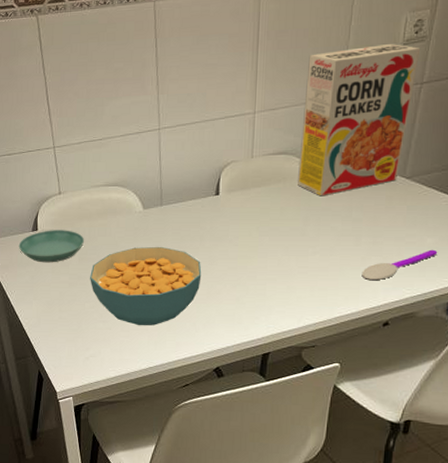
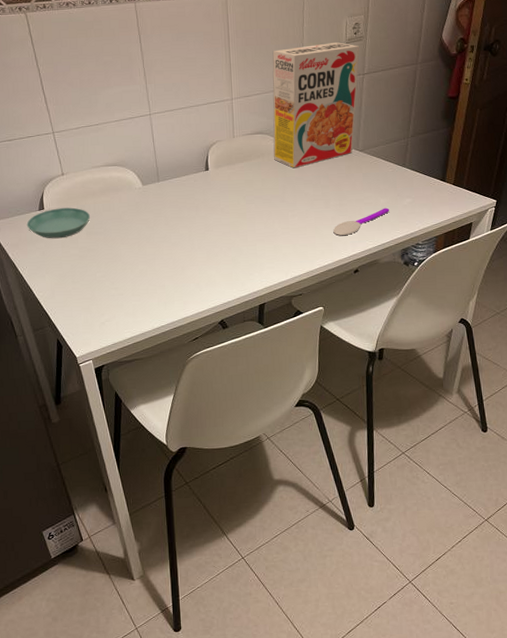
cereal bowl: present [90,246,202,326] -> none [98,217,200,290]

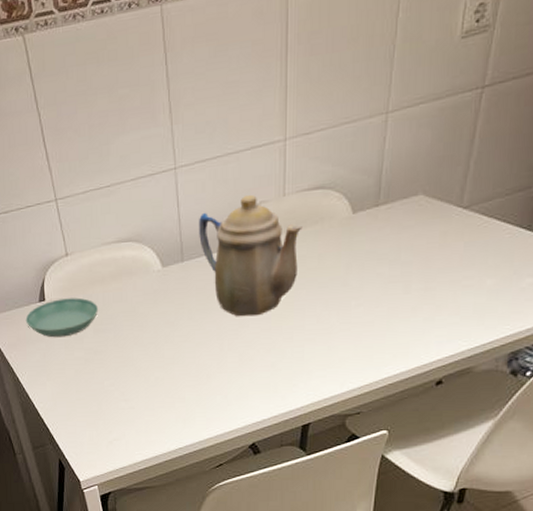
teapot: none [170,135,249,224] -> present [199,194,303,317]
cereal box: present [272,41,360,168] -> none [338,37,483,238]
spoon: present [333,208,390,236] -> none [412,292,499,334]

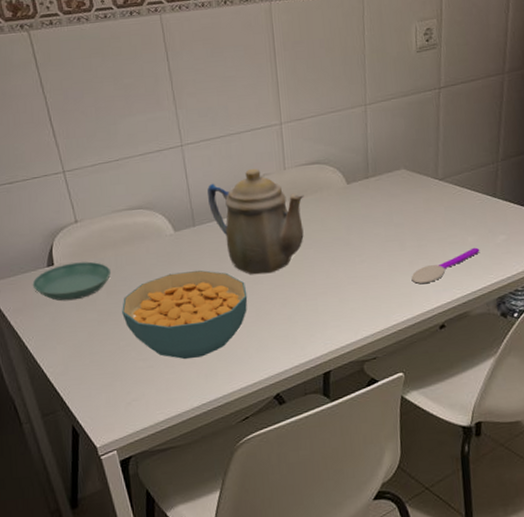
cereal bowl: none [107,309,232,403] -> present [122,270,248,360]
spoon: none [412,292,499,334] -> present [411,247,480,284]

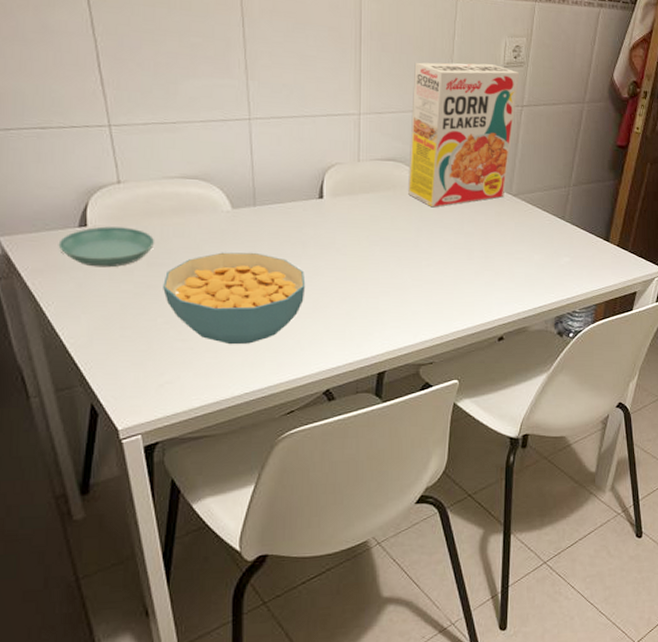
teapot: present [207,168,304,275] -> none [273,155,376,266]
cereal box: none [328,51,434,204] -> present [408,62,520,208]
spoon: present [411,247,480,284] -> none [476,265,544,295]

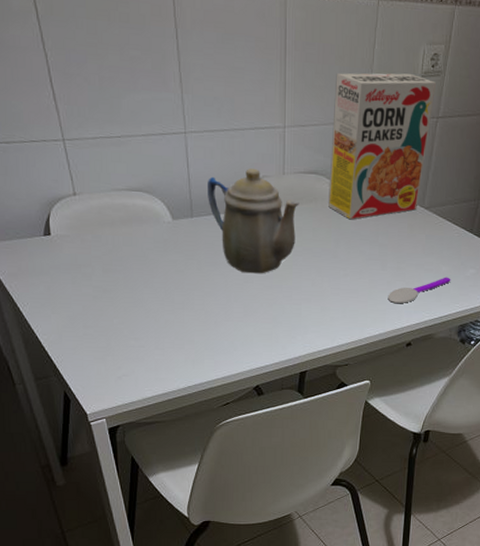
saucer: present [58,226,155,268] -> none [28,235,108,273]
cereal bowl: present [163,252,306,345] -> none [117,260,238,344]
teapot: none [273,155,376,266] -> present [208,168,299,274]
spoon: none [476,265,544,295] -> present [388,277,451,304]

